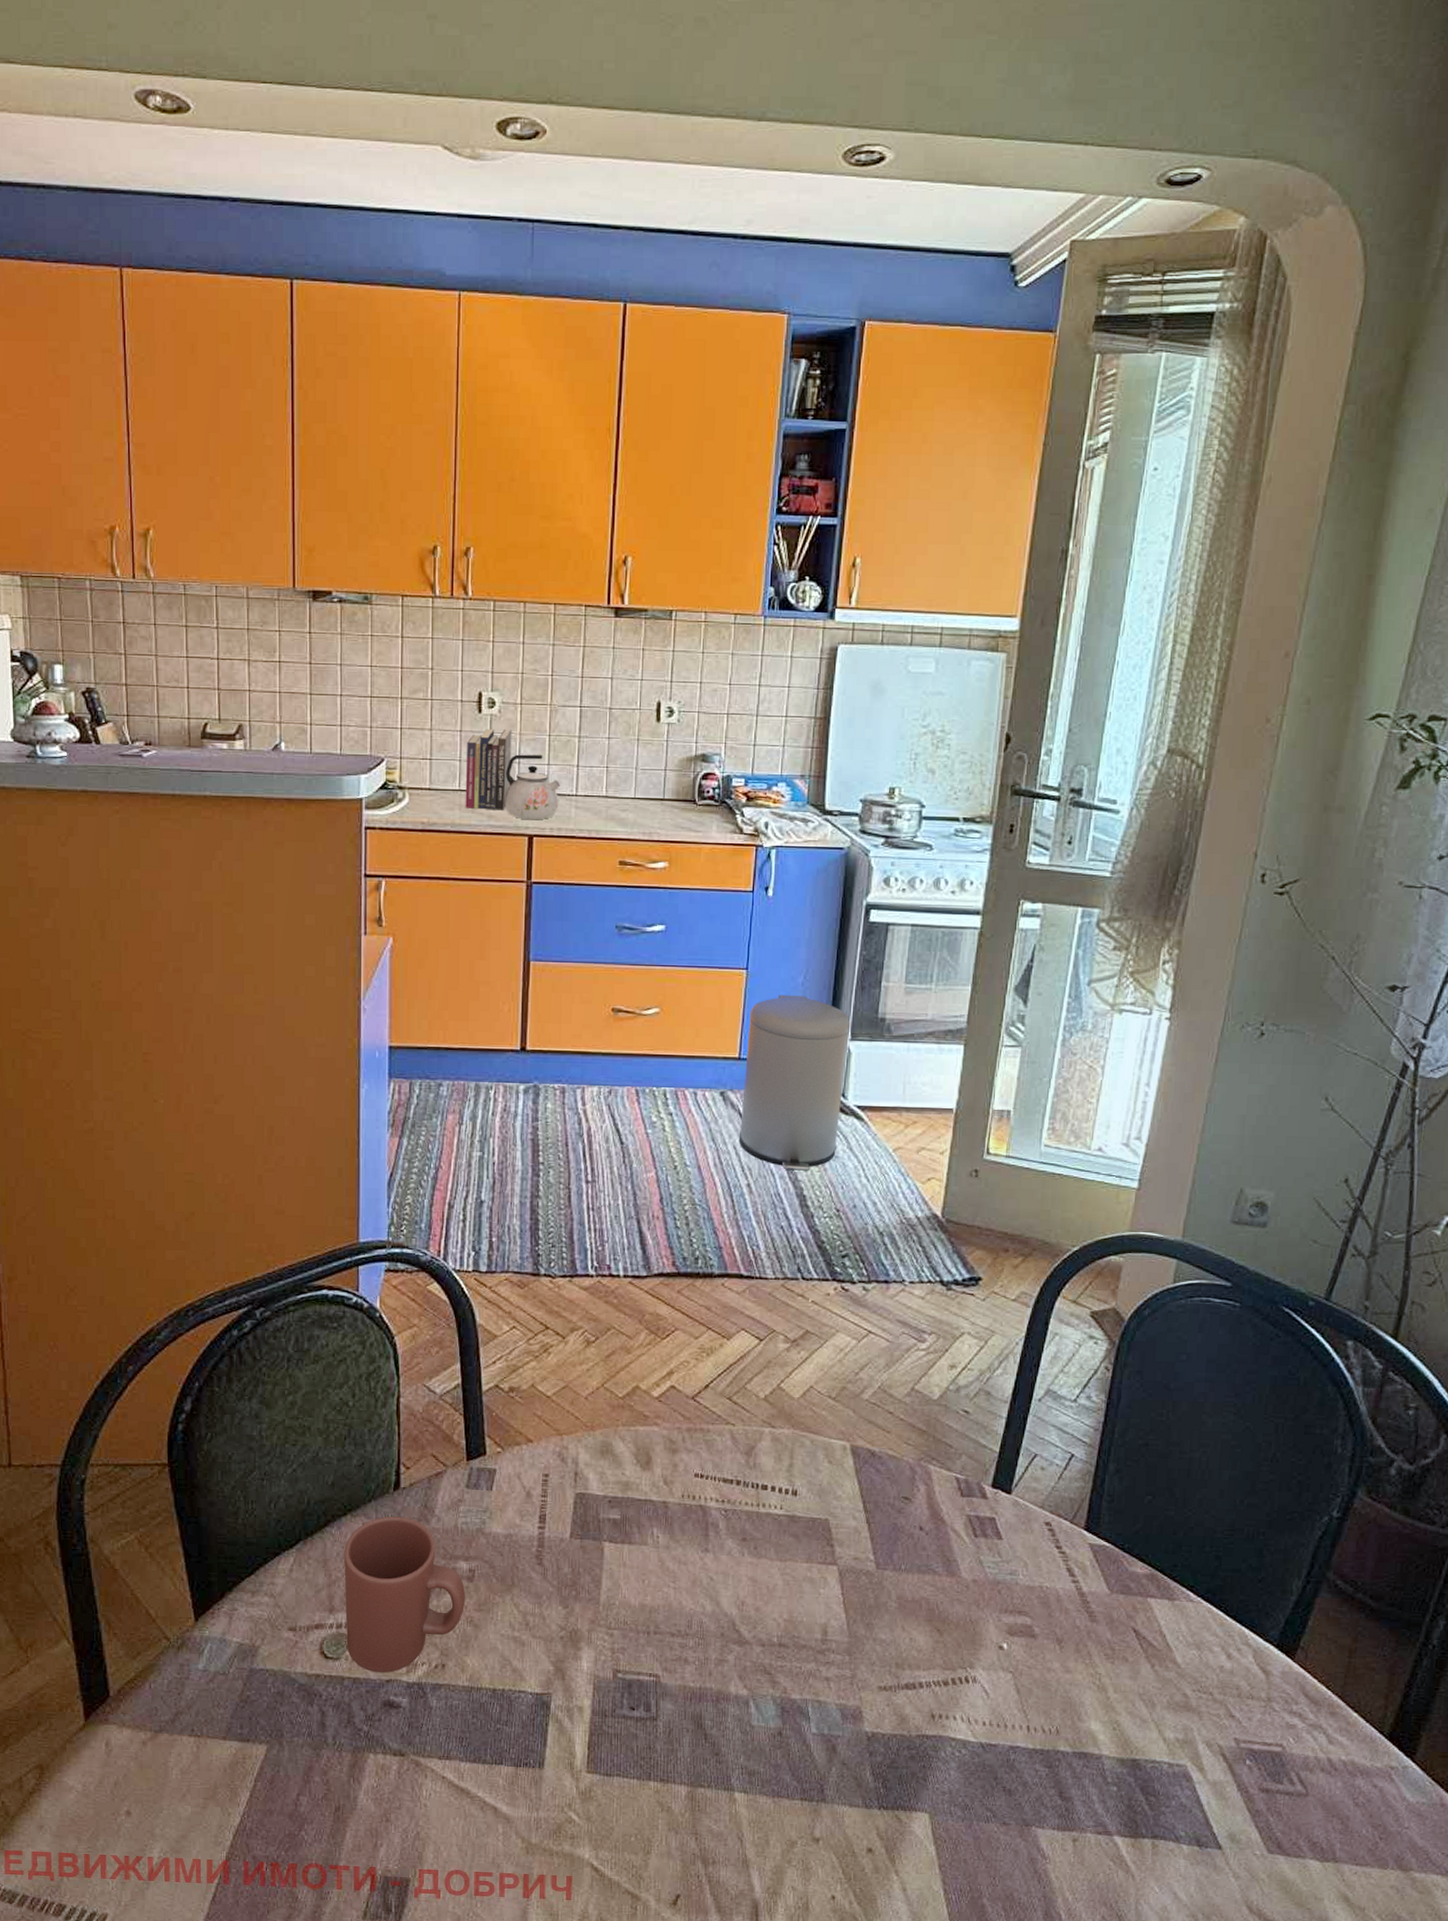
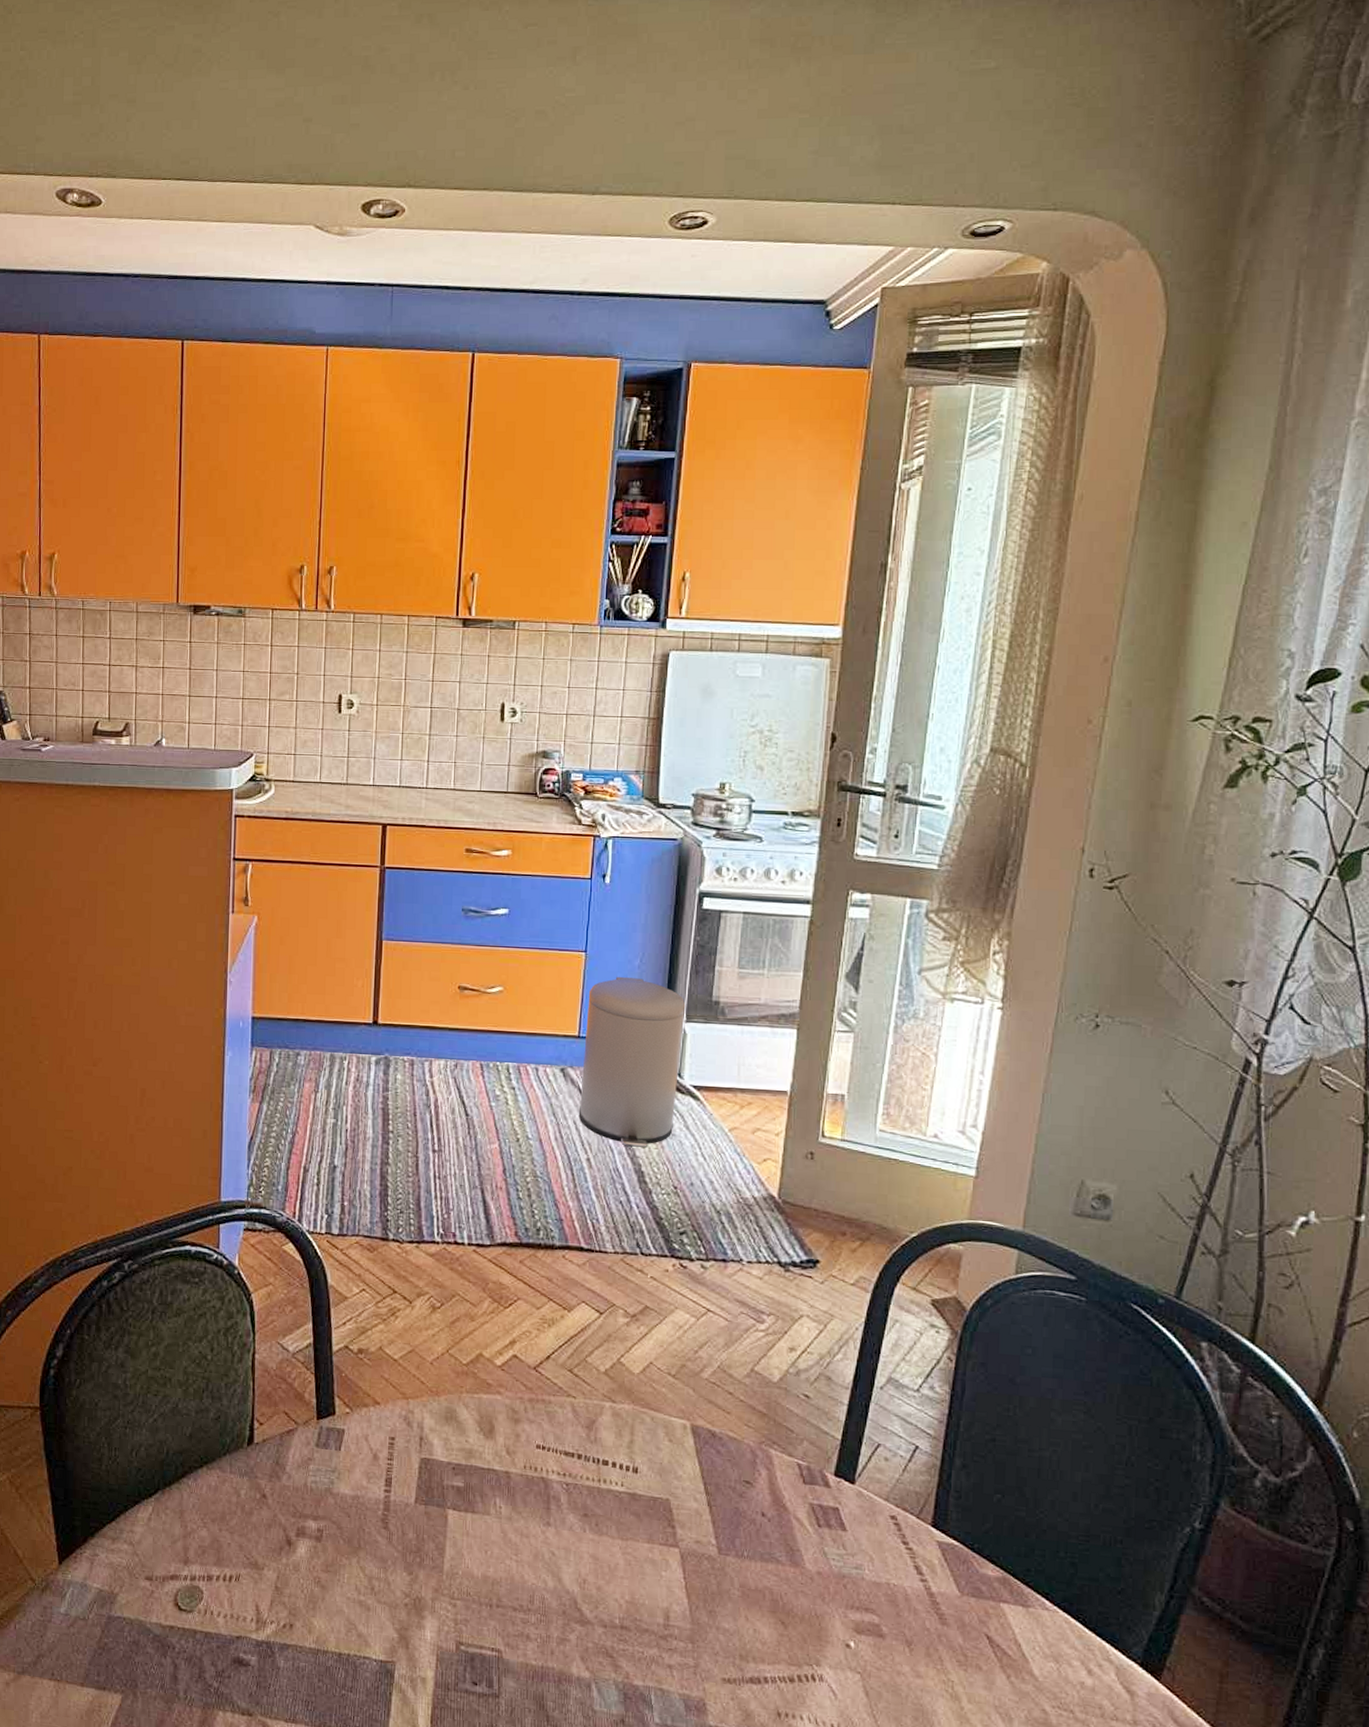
mug: present [344,1516,466,1673] -> none [199,1470,314,1630]
books: present [465,728,512,810] -> none [325,727,369,801]
kettle: present [504,754,561,820] -> none [361,750,413,811]

